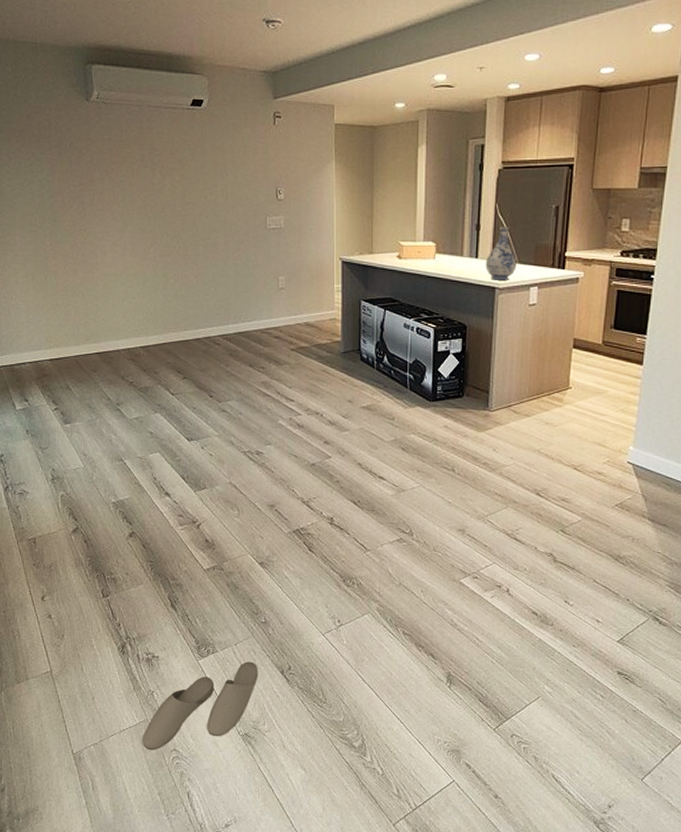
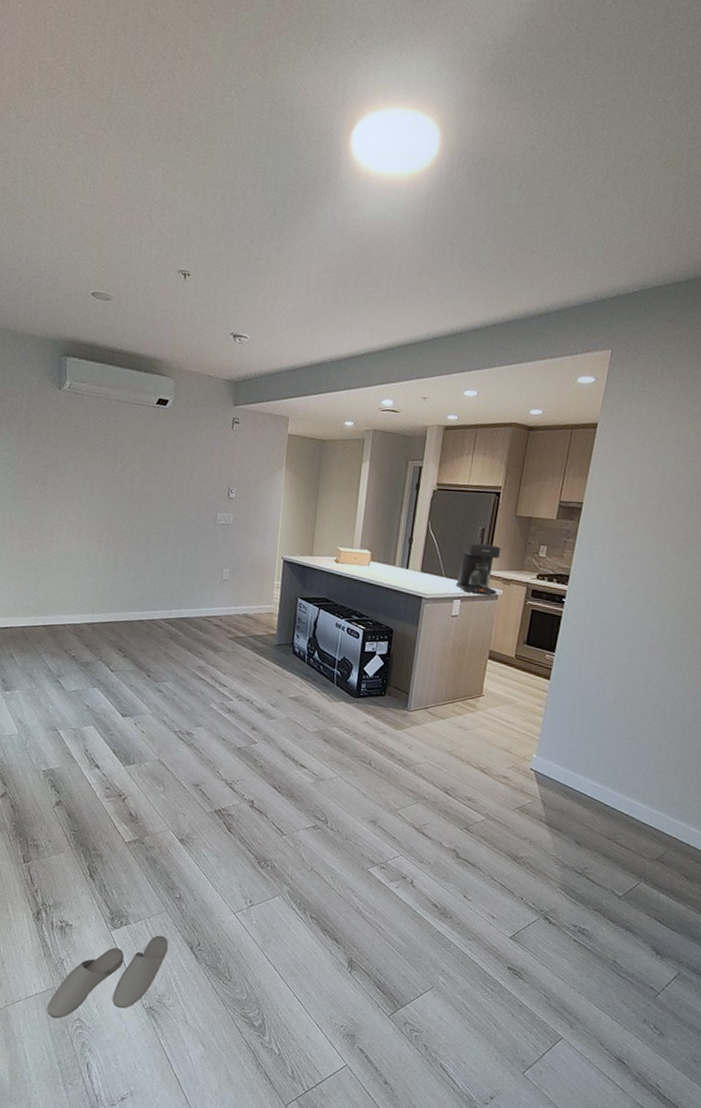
vase: present [485,226,517,280] -> none [414,542,443,592]
coffee maker: none [531,223,579,279] -> present [456,542,501,596]

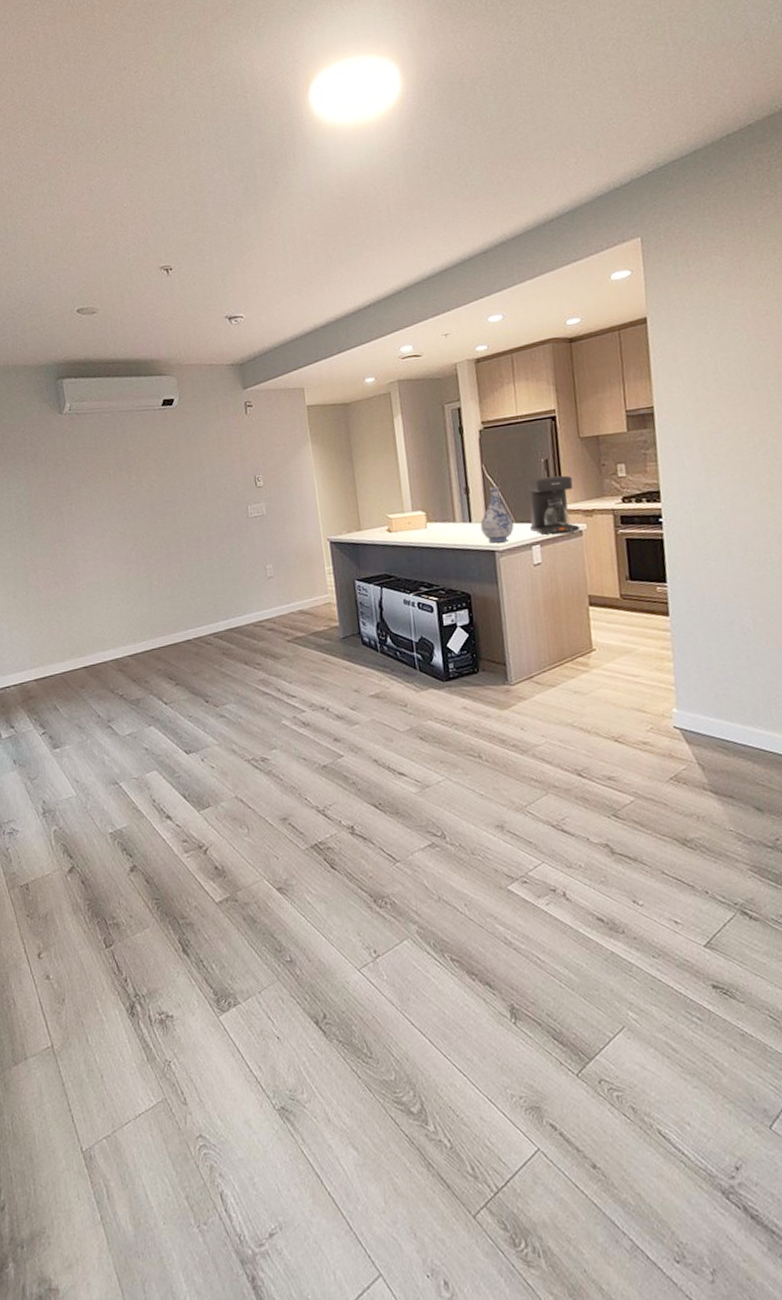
slippers: present [47,935,168,1019] -> none [161,1012,289,1139]
vase: none [414,542,443,592] -> present [480,486,514,543]

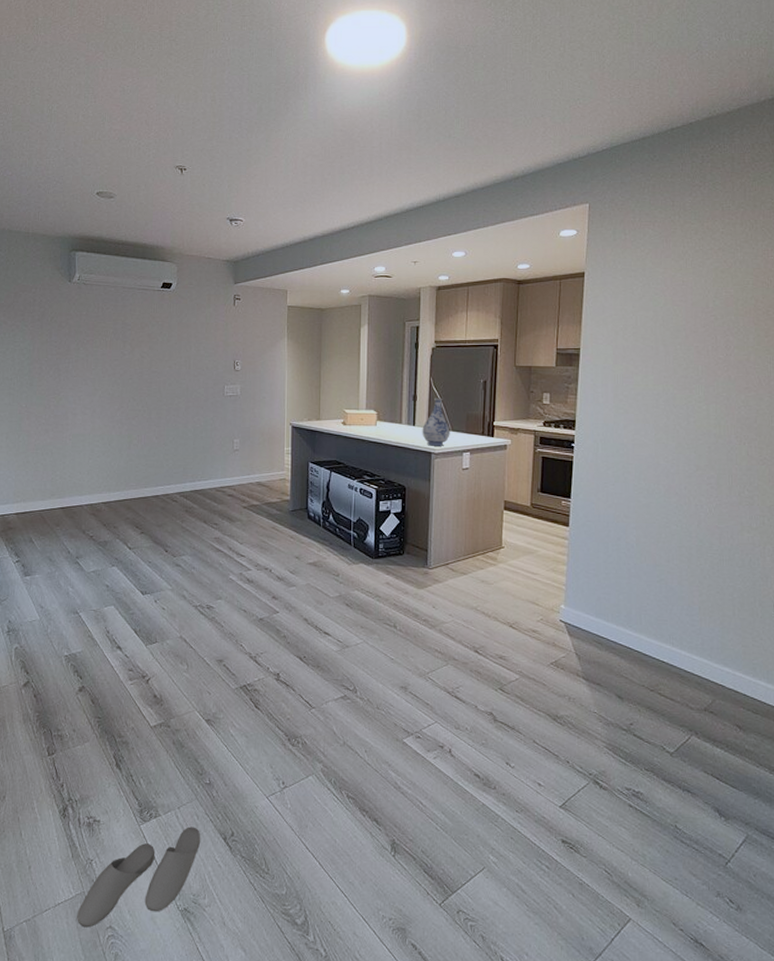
slippers: none [161,1012,289,1139] -> present [77,826,200,928]
coffee maker: present [527,475,580,535] -> none [464,396,505,446]

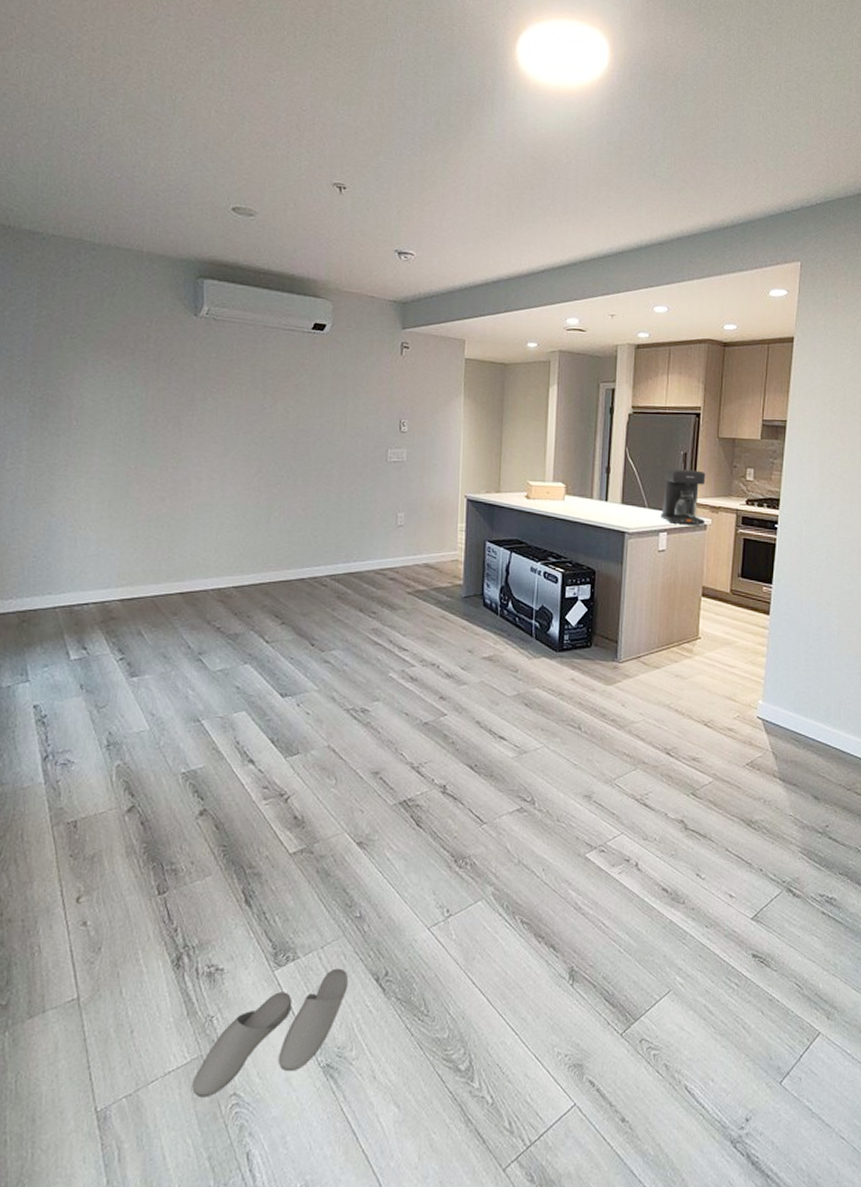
vase: present [422,397,450,446] -> none [615,470,646,525]
coffee maker: none [464,396,505,446] -> present [661,469,706,526]

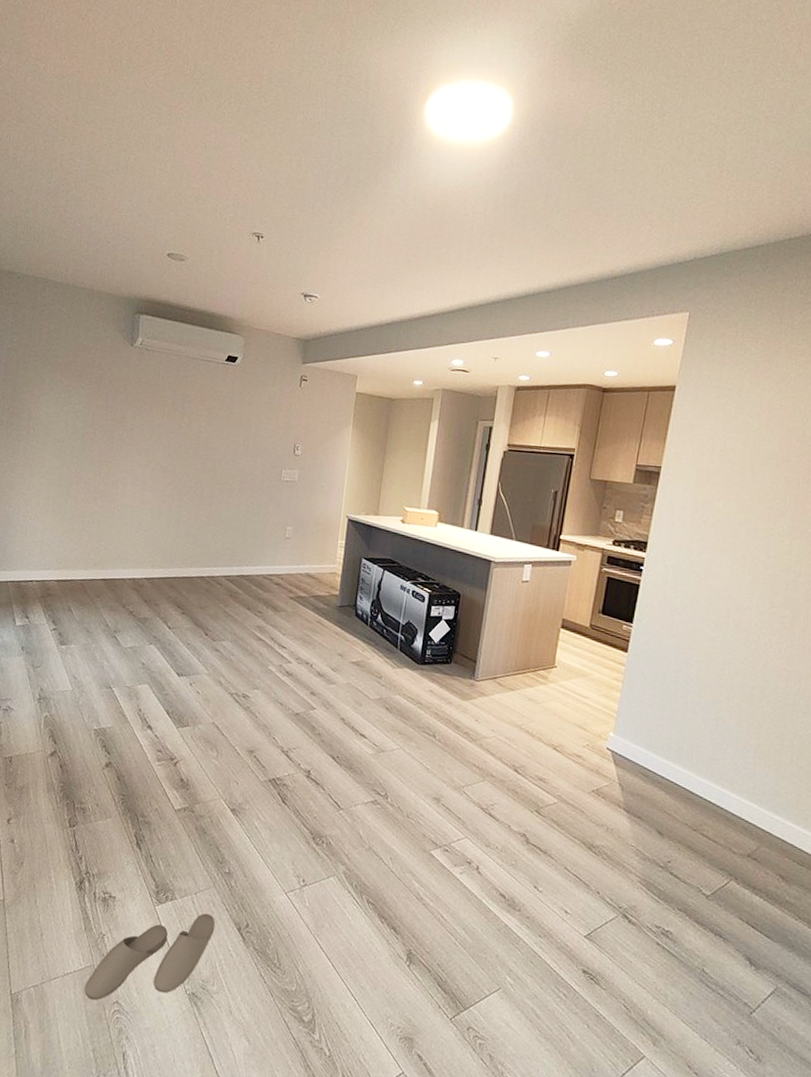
coffee maker: present [661,469,706,526] -> none [527,505,575,561]

